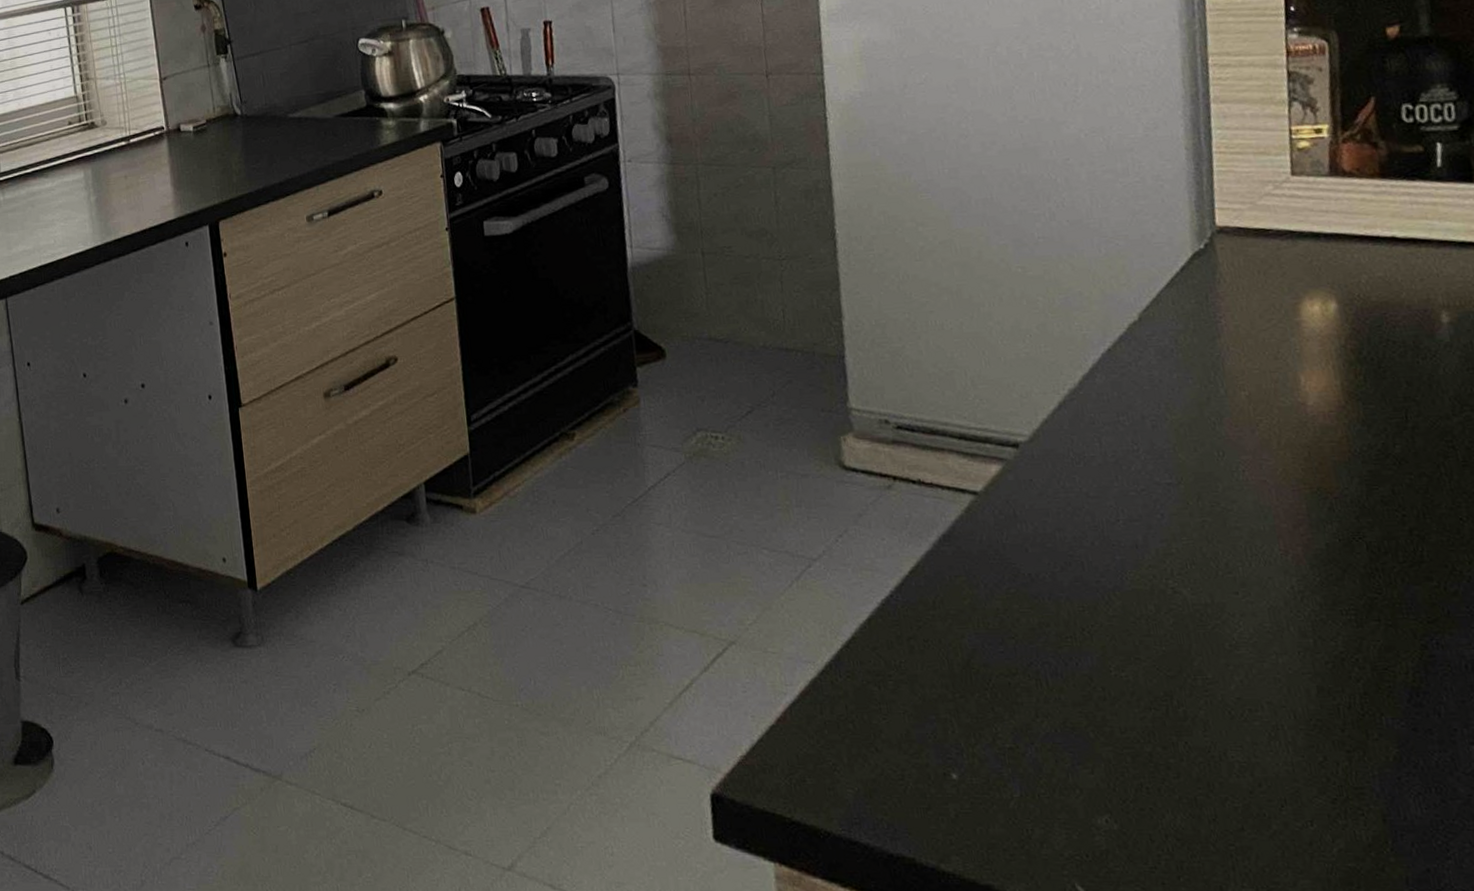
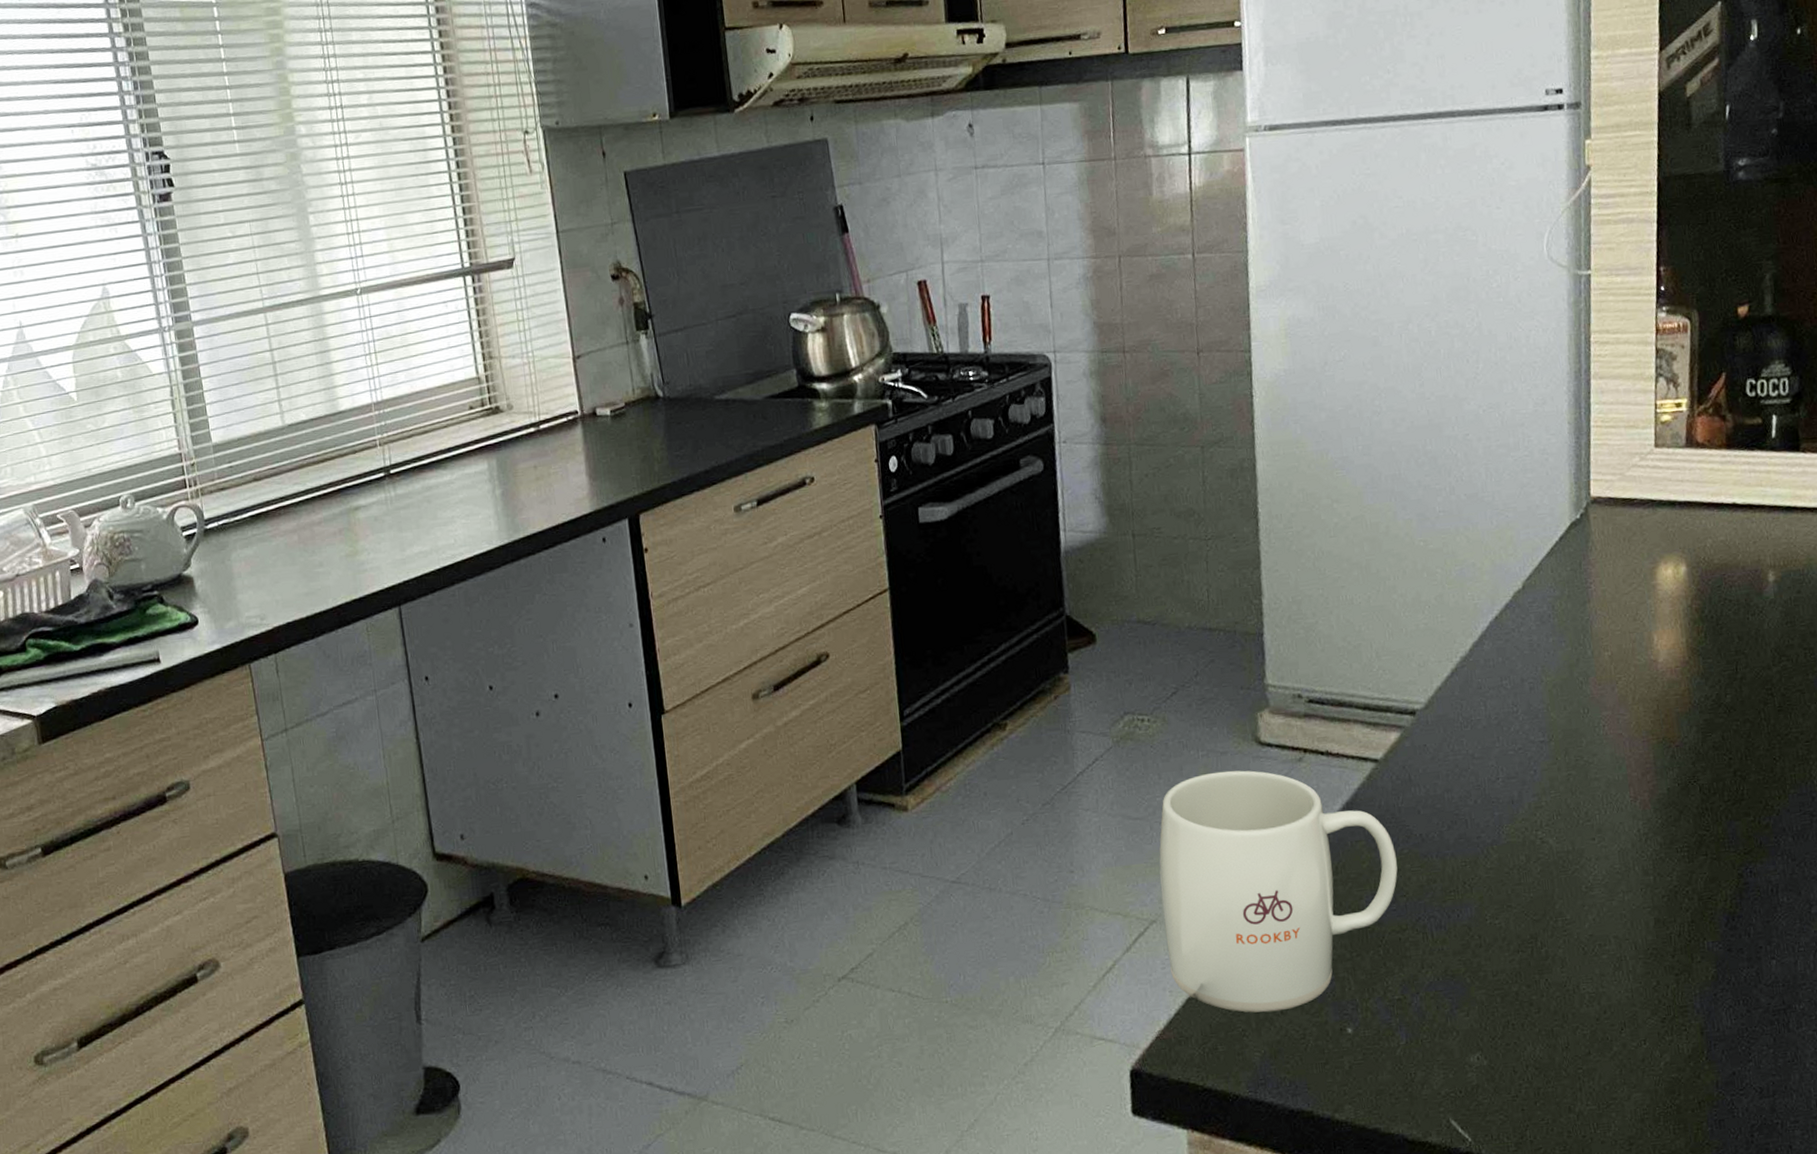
mug: none [736,493,1005,748] -> present [1158,770,1398,1013]

